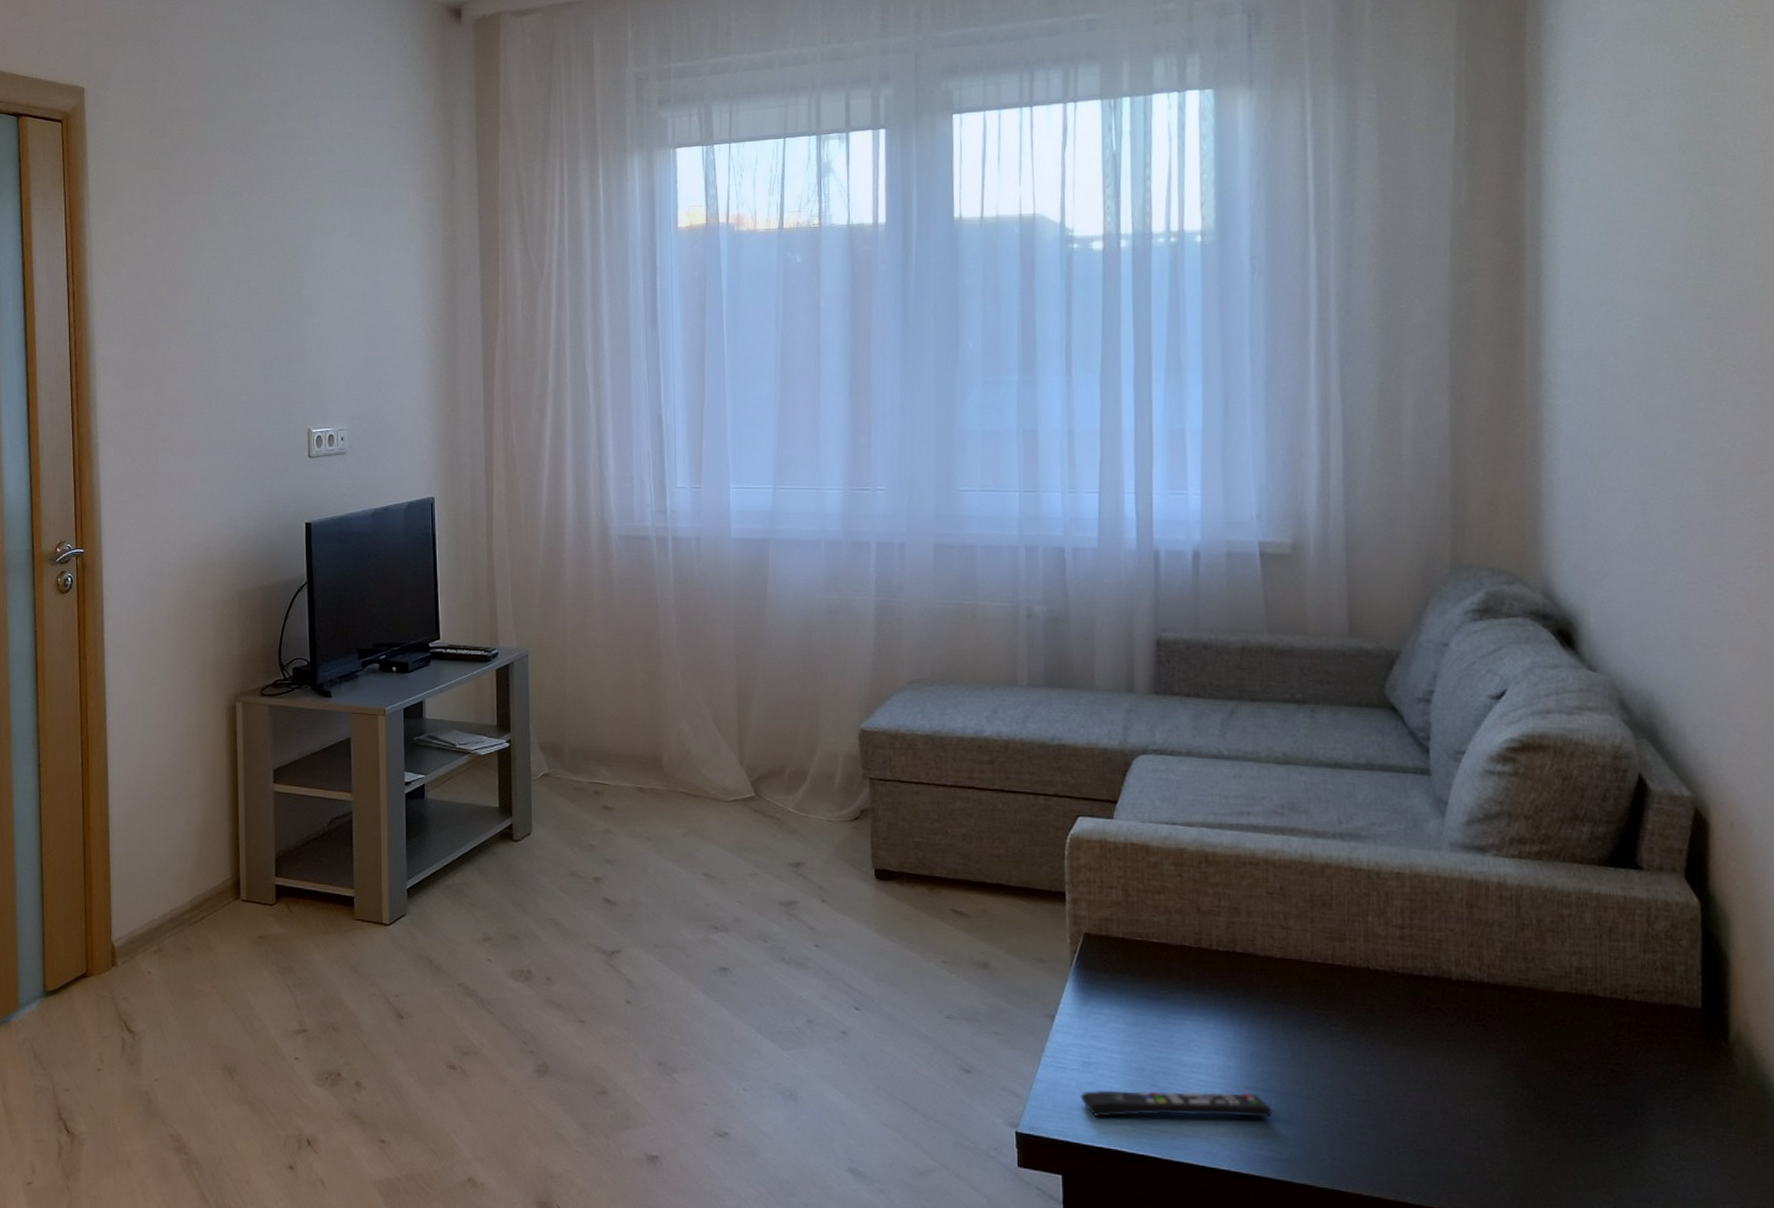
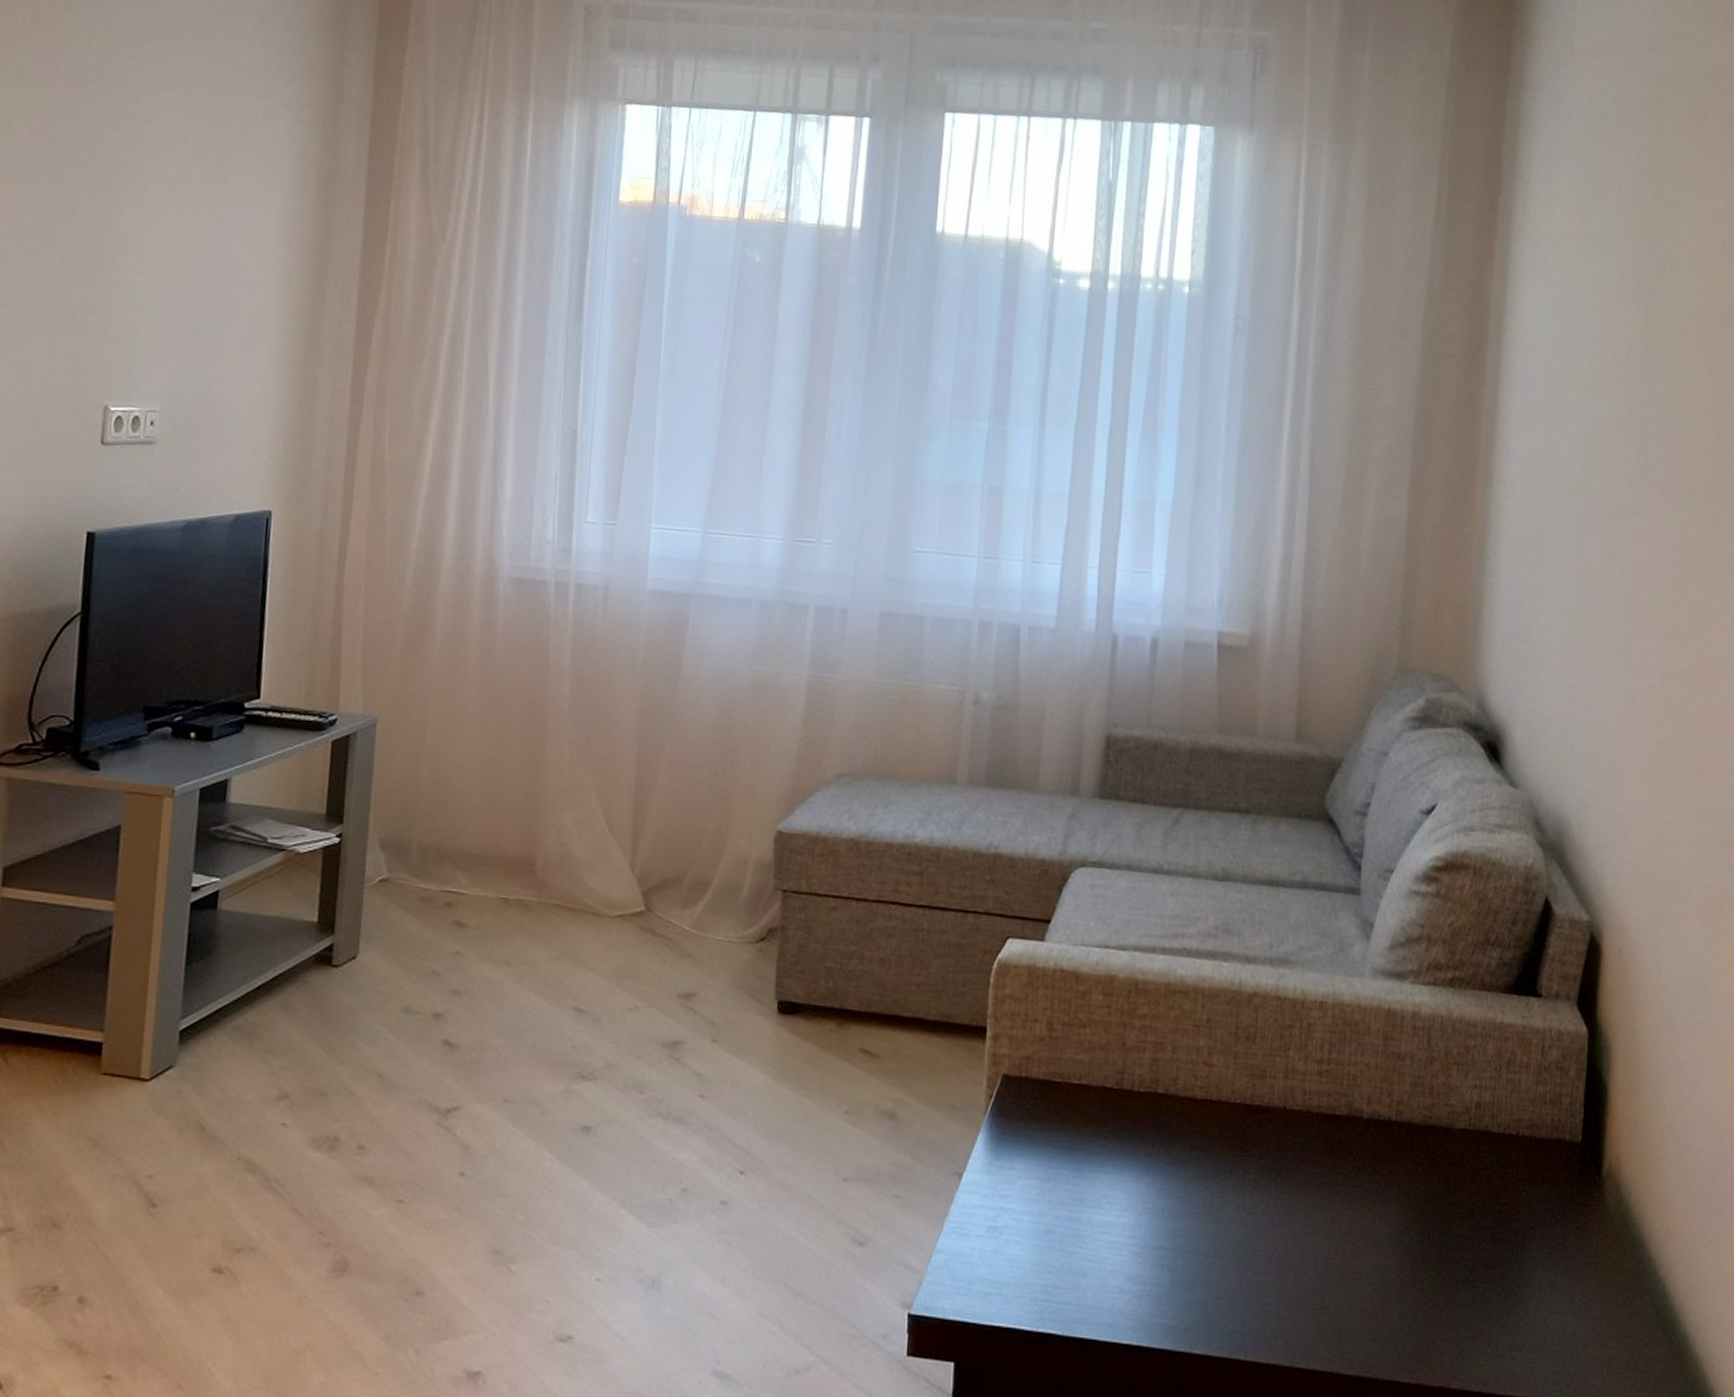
remote control: present [1080,1089,1273,1117] -> none [981,1255,1179,1290]

